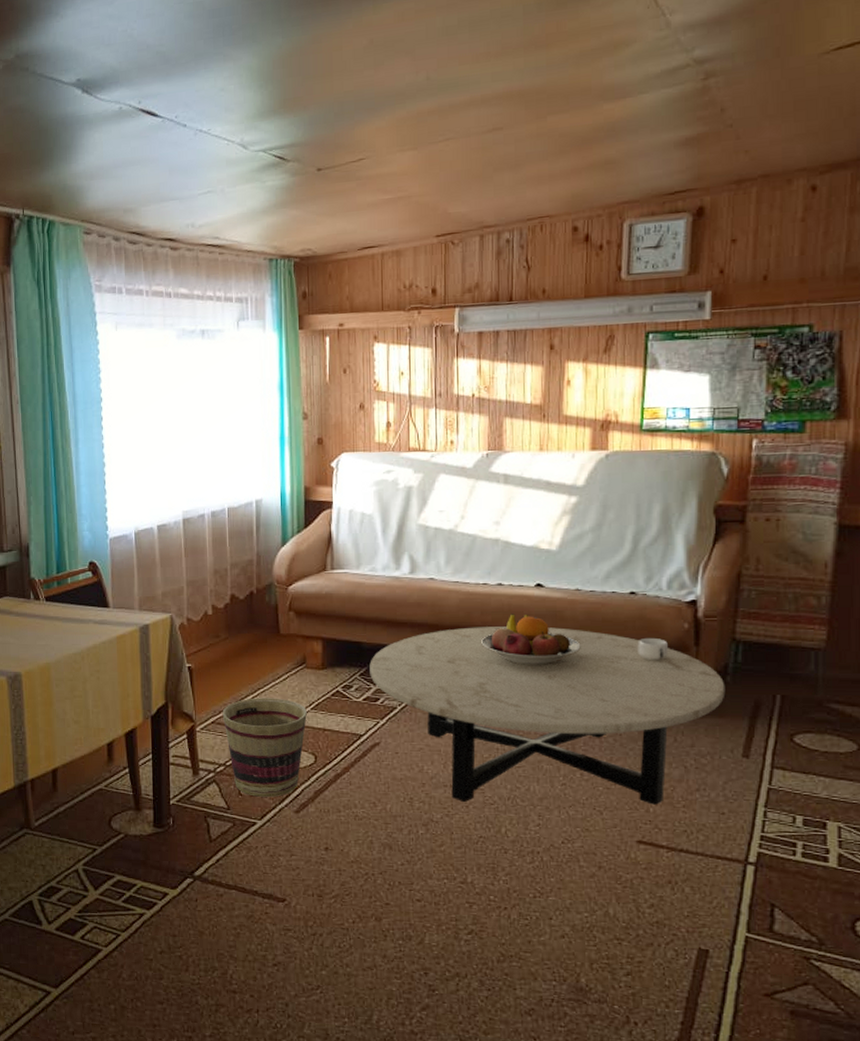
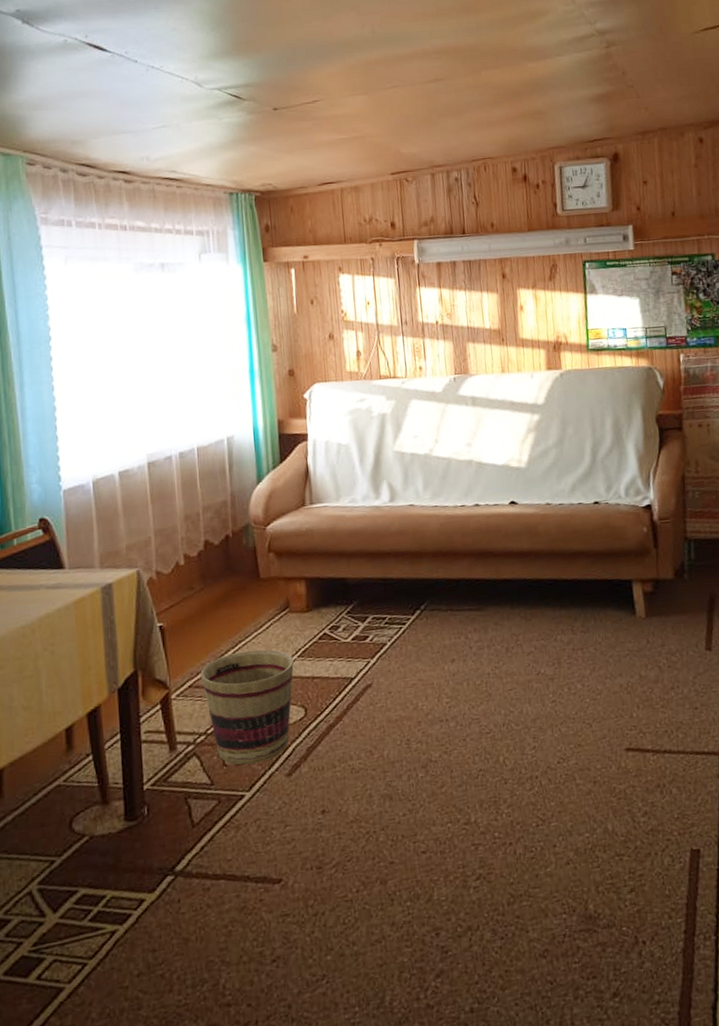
coffee table: present [370,627,726,805] -> none [356,543,685,735]
fruit bowl: present [481,614,581,665] -> none [464,532,556,584]
mug: present [637,637,668,661] -> none [605,544,633,567]

